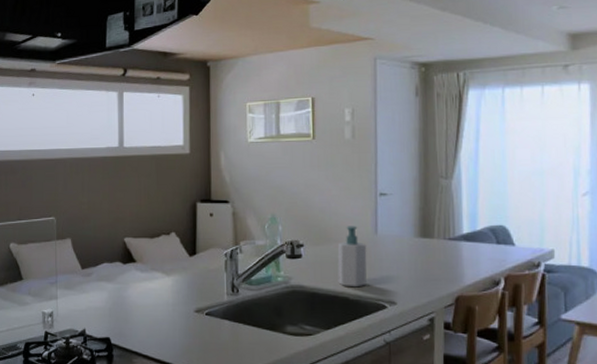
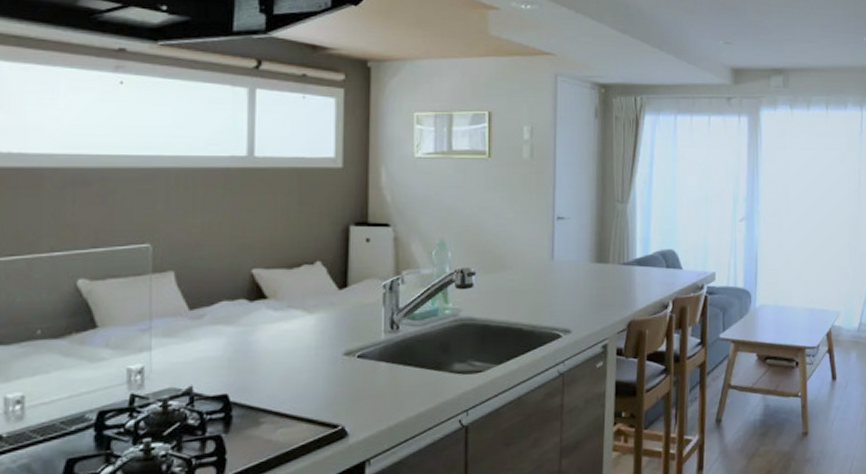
soap bottle: present [337,226,367,288] -> none [512,251,543,317]

